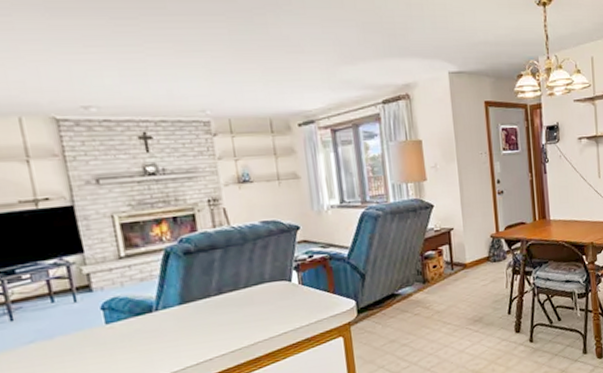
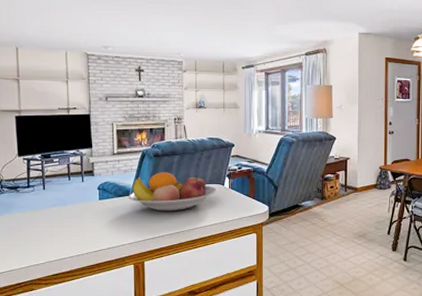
fruit bowl: none [151,273,282,327] -> present [128,172,217,212]

